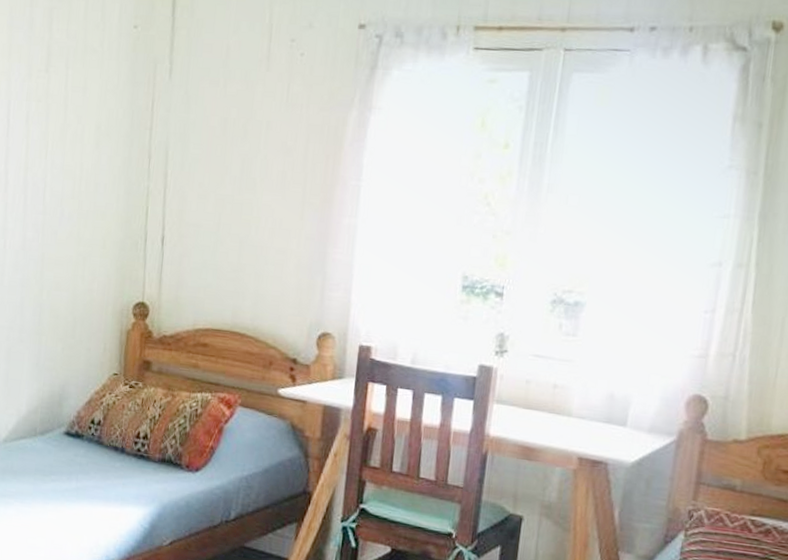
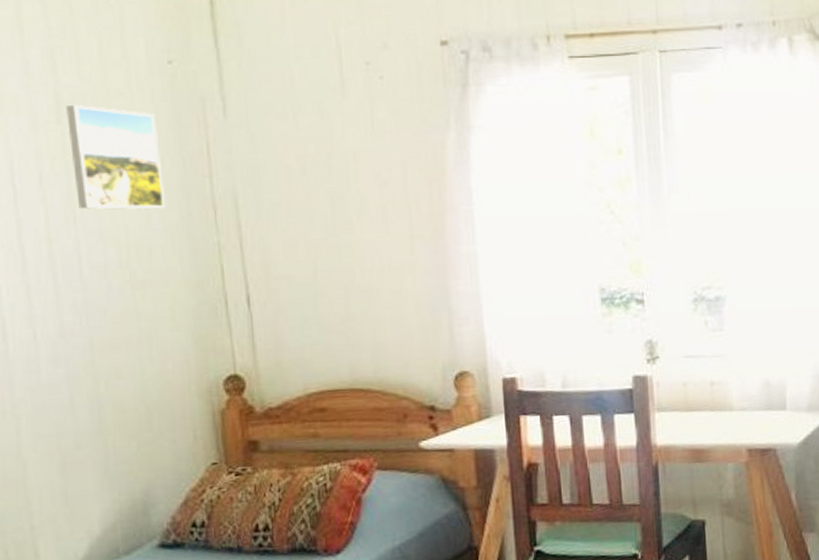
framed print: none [50,58,117,153] -> present [66,105,165,210]

